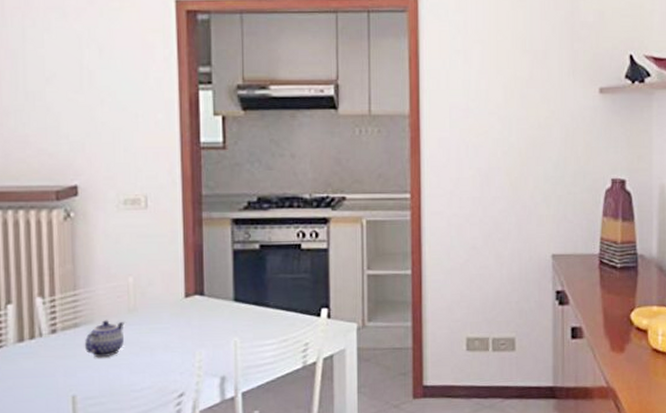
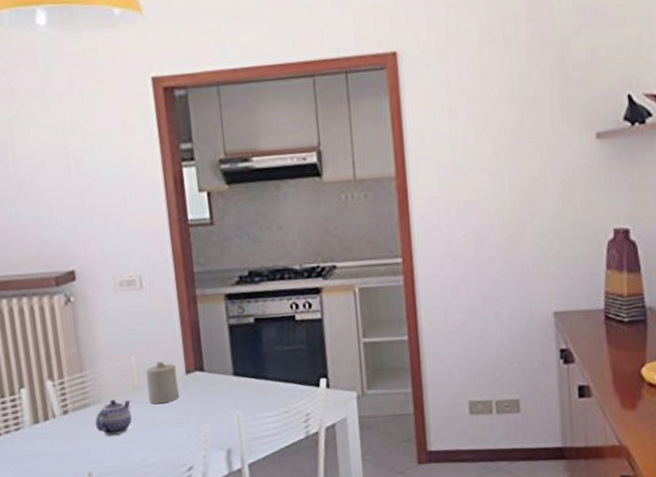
candle: none [143,283,177,327] -> present [146,361,180,405]

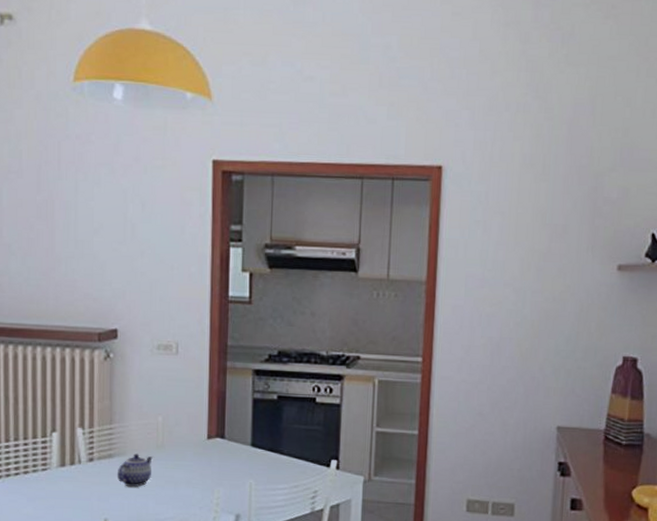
candle: present [146,361,180,405] -> none [170,424,199,464]

